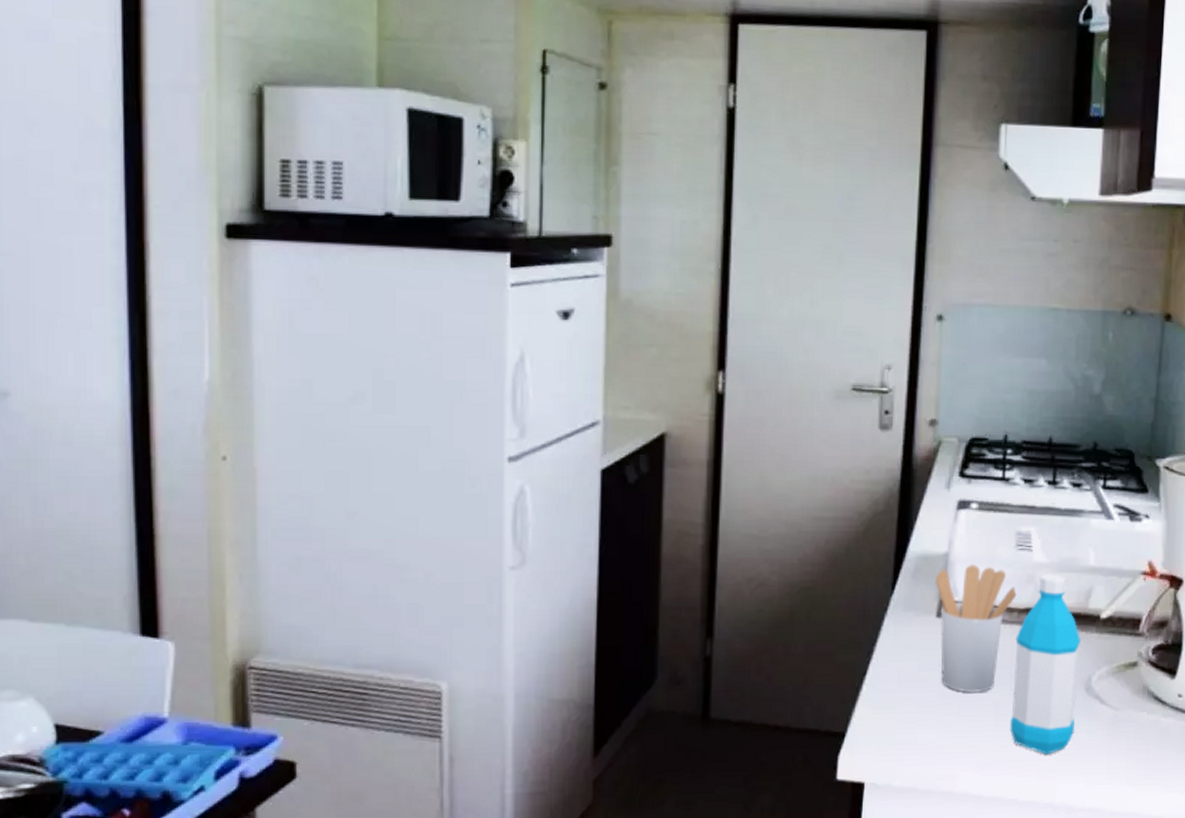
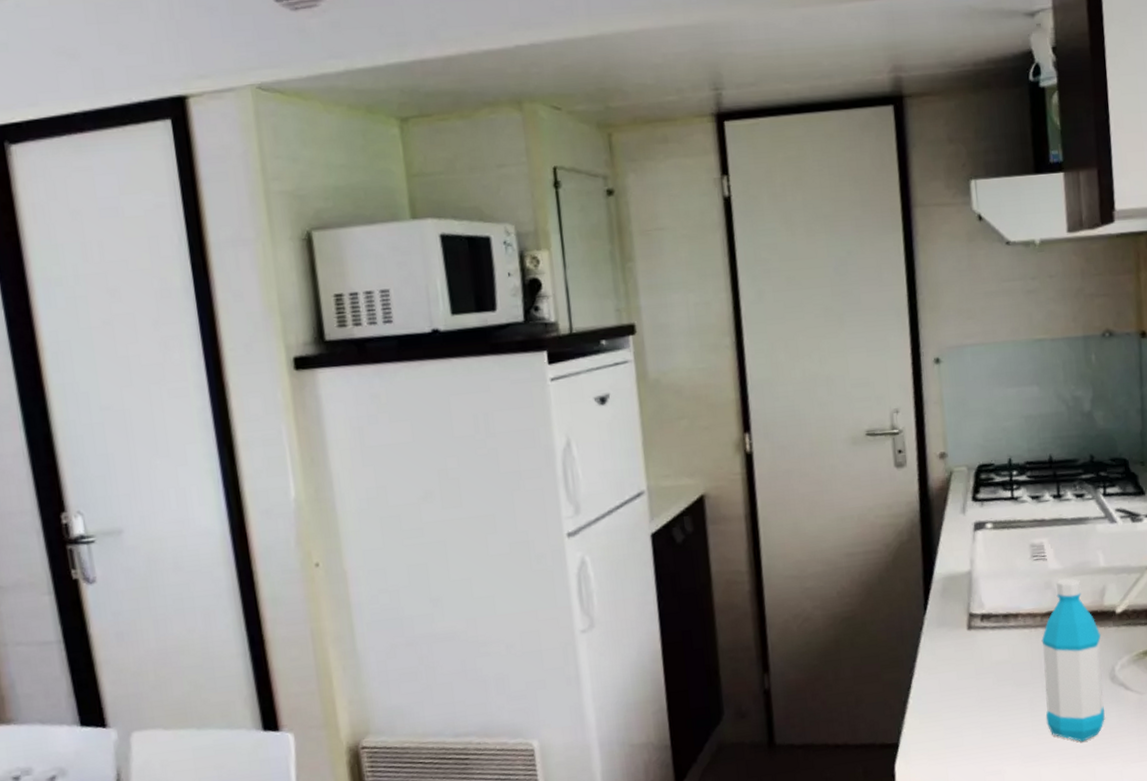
utensil holder: present [934,563,1017,693] -> none [962,578,1038,695]

